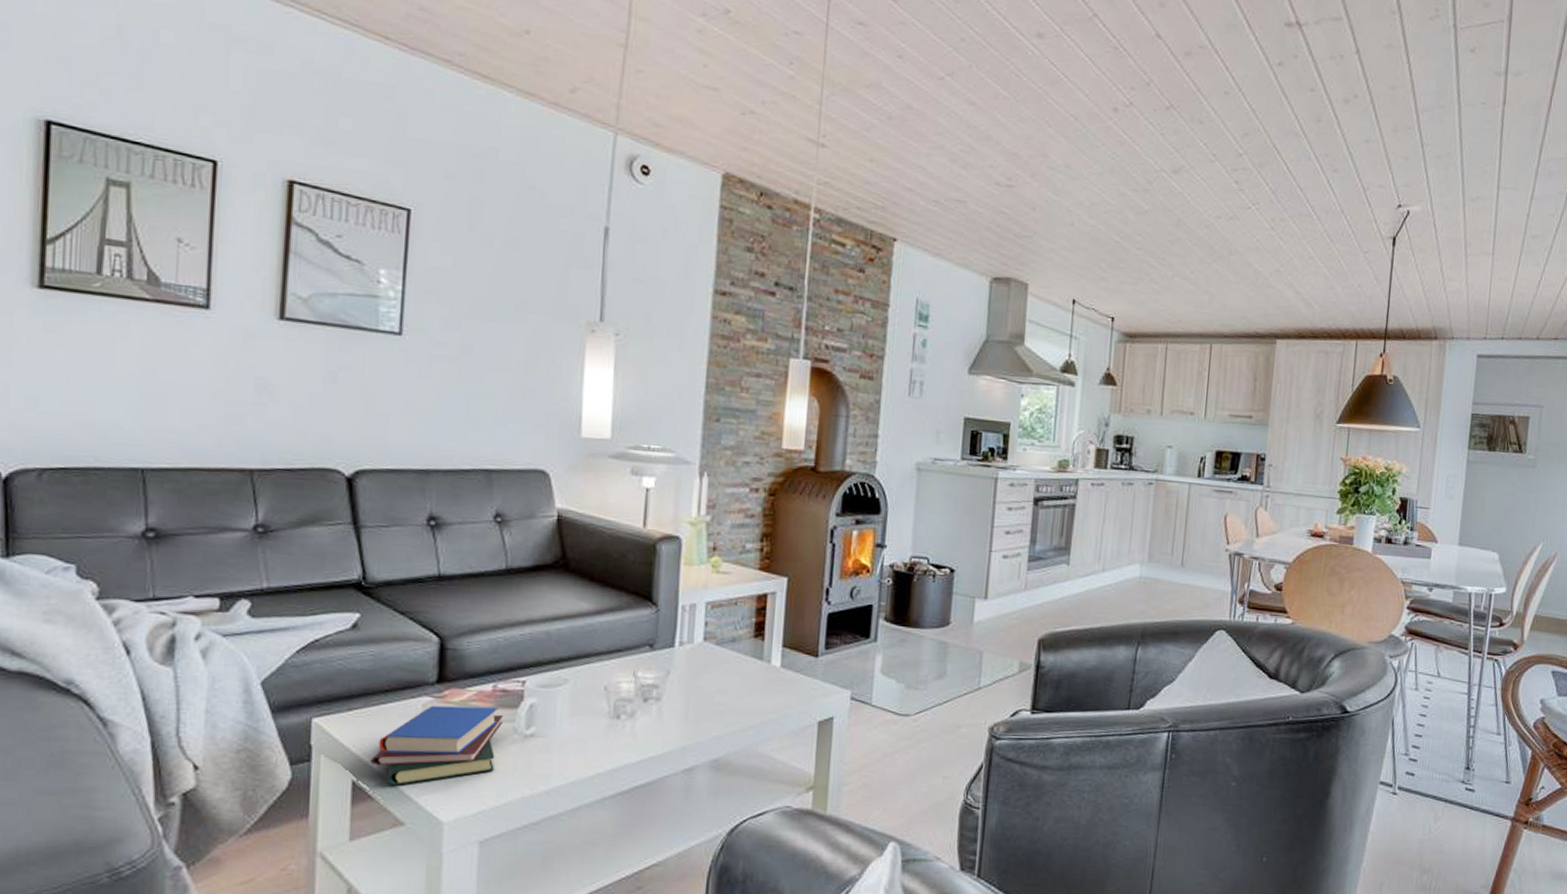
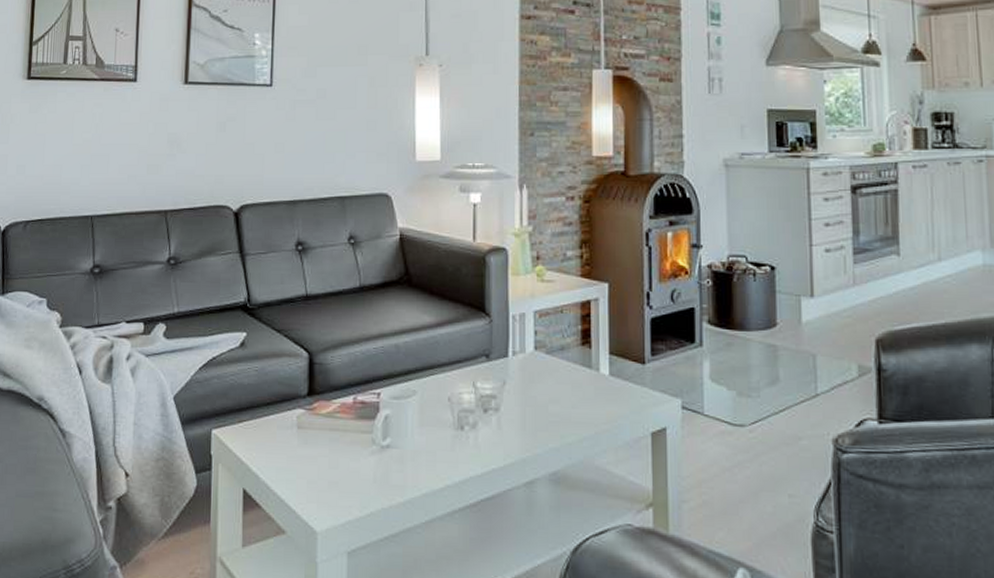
book: present [371,705,504,786] -> none [257,417,364,495]

